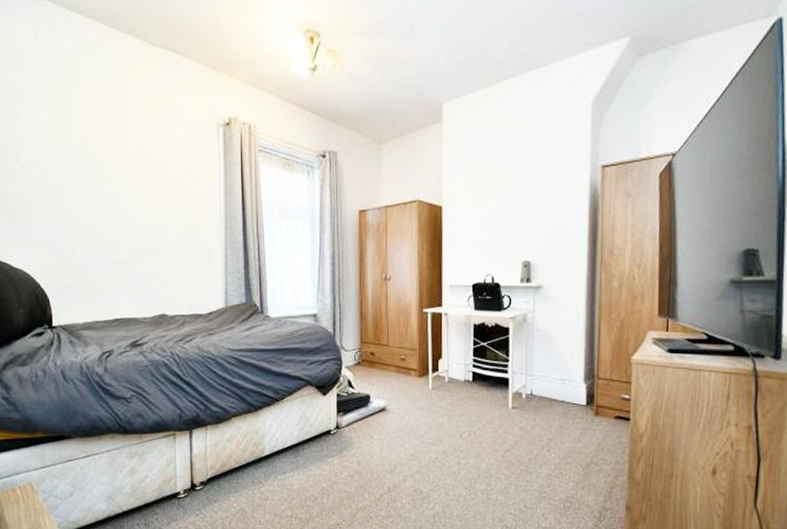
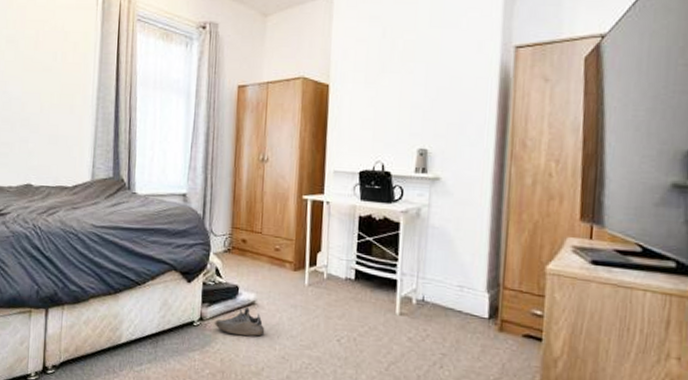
athletic shoe: none [350,414,396,439] -> present [215,308,265,337]

